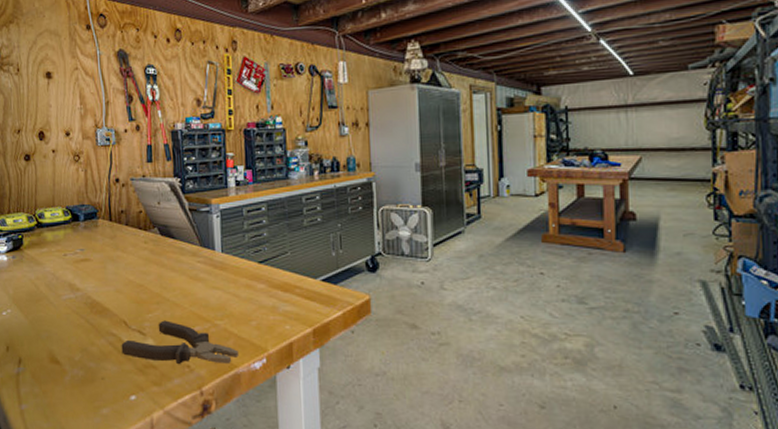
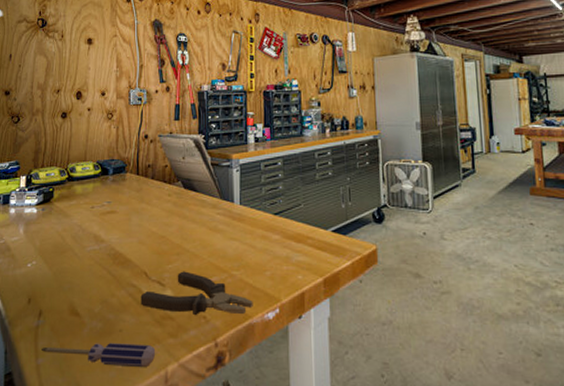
screwdriver: none [24,390,140,415] -> present [41,343,156,368]

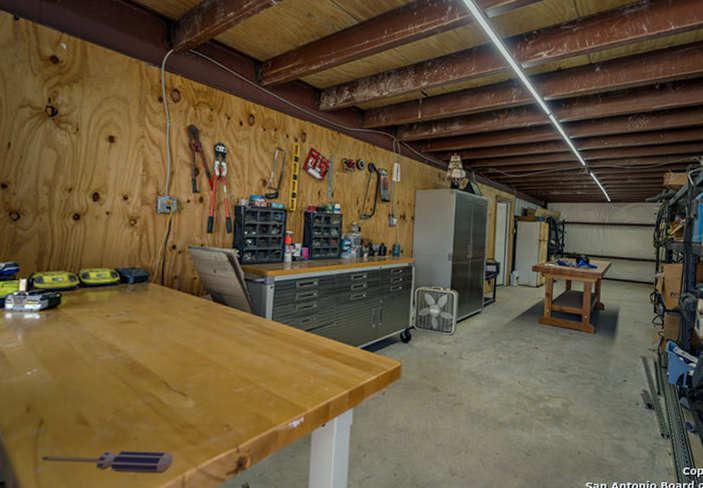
pliers: present [140,271,253,316] -> none [159,382,278,424]

